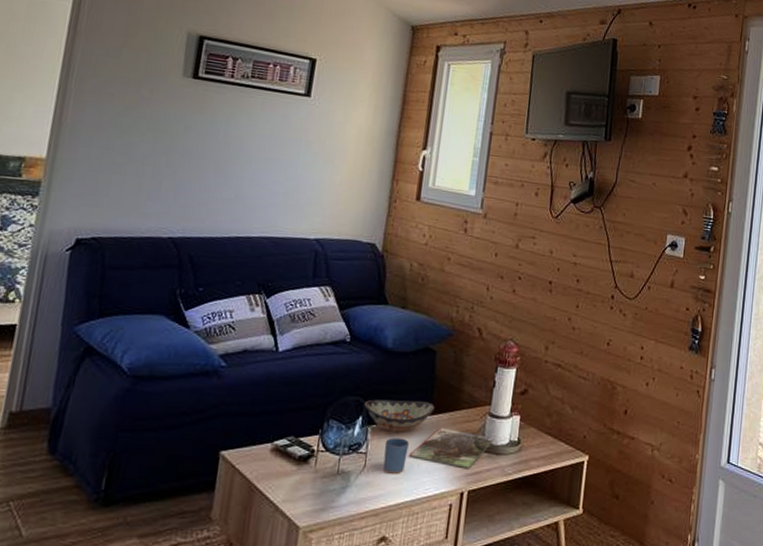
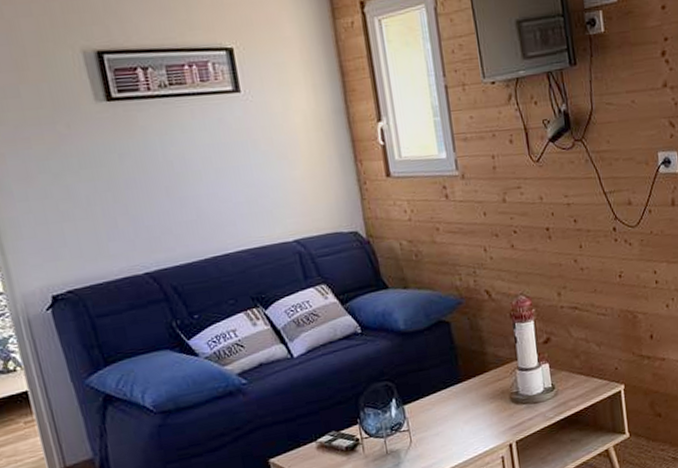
decorative bowl: present [364,399,435,432] -> none [393,371,463,406]
mug: present [383,437,409,474] -> none [424,409,450,443]
magazine: present [410,427,495,469] -> none [451,388,530,425]

